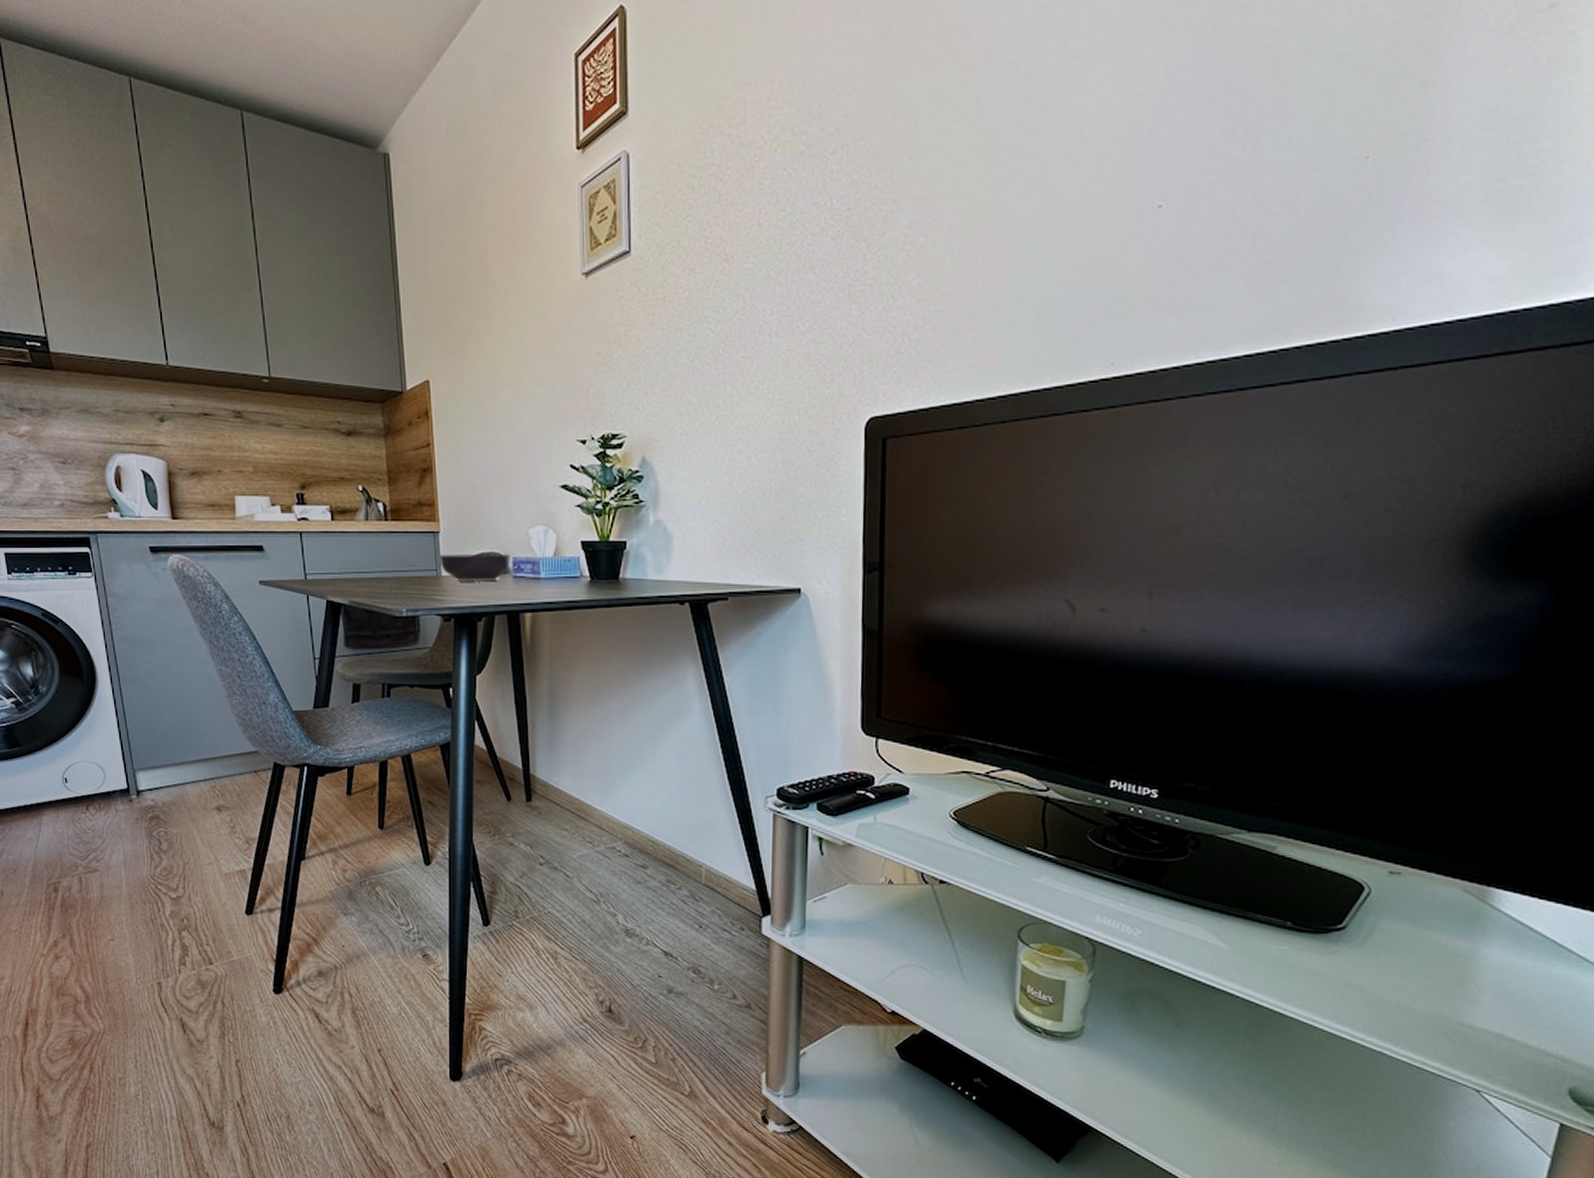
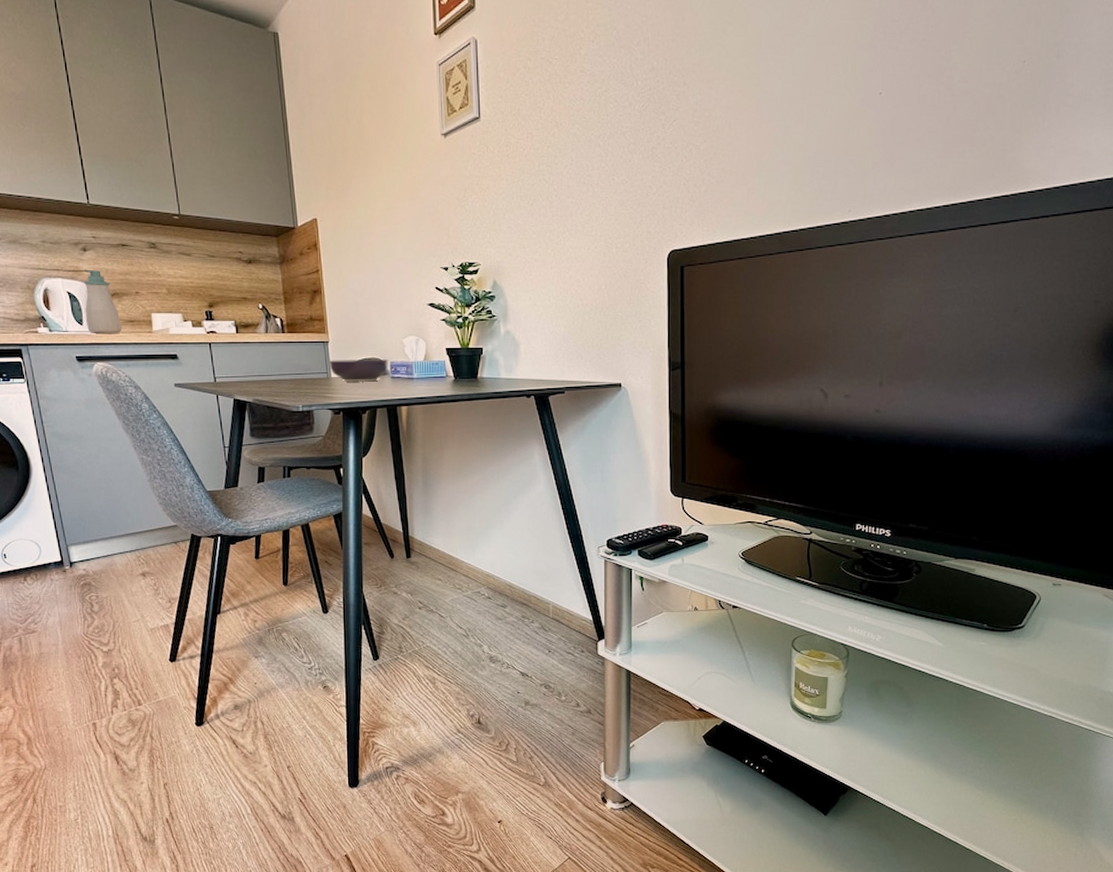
soap bottle: none [160,443,201,519] -> present [84,269,122,333]

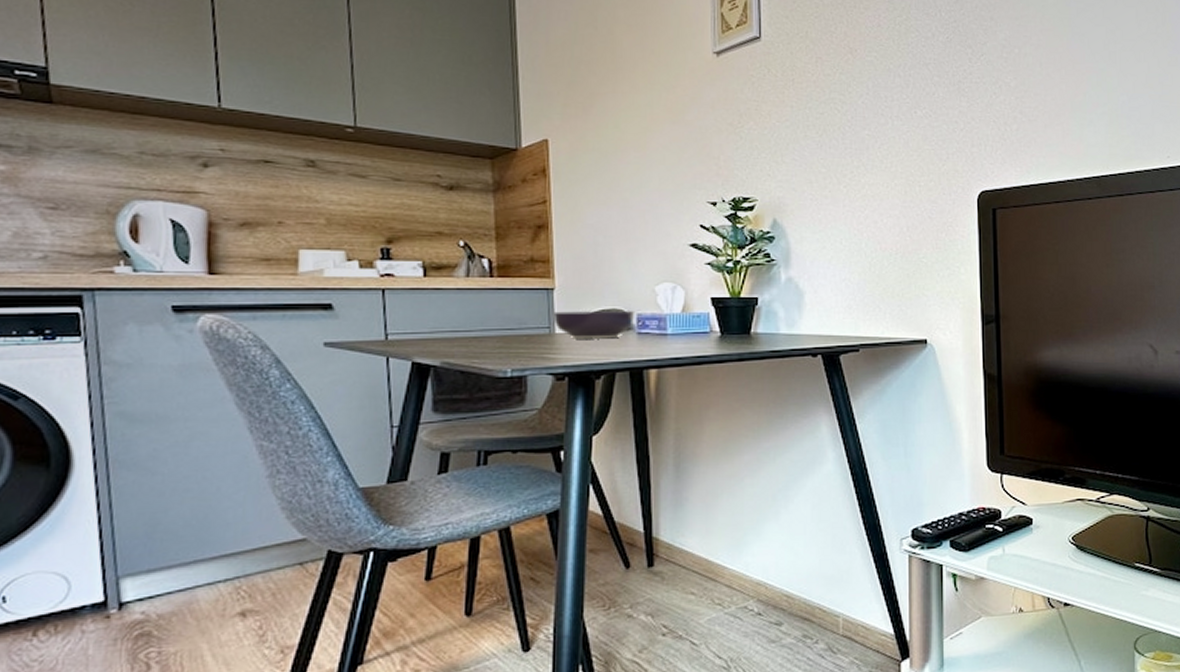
soap bottle: present [84,269,122,333] -> none [194,190,251,275]

